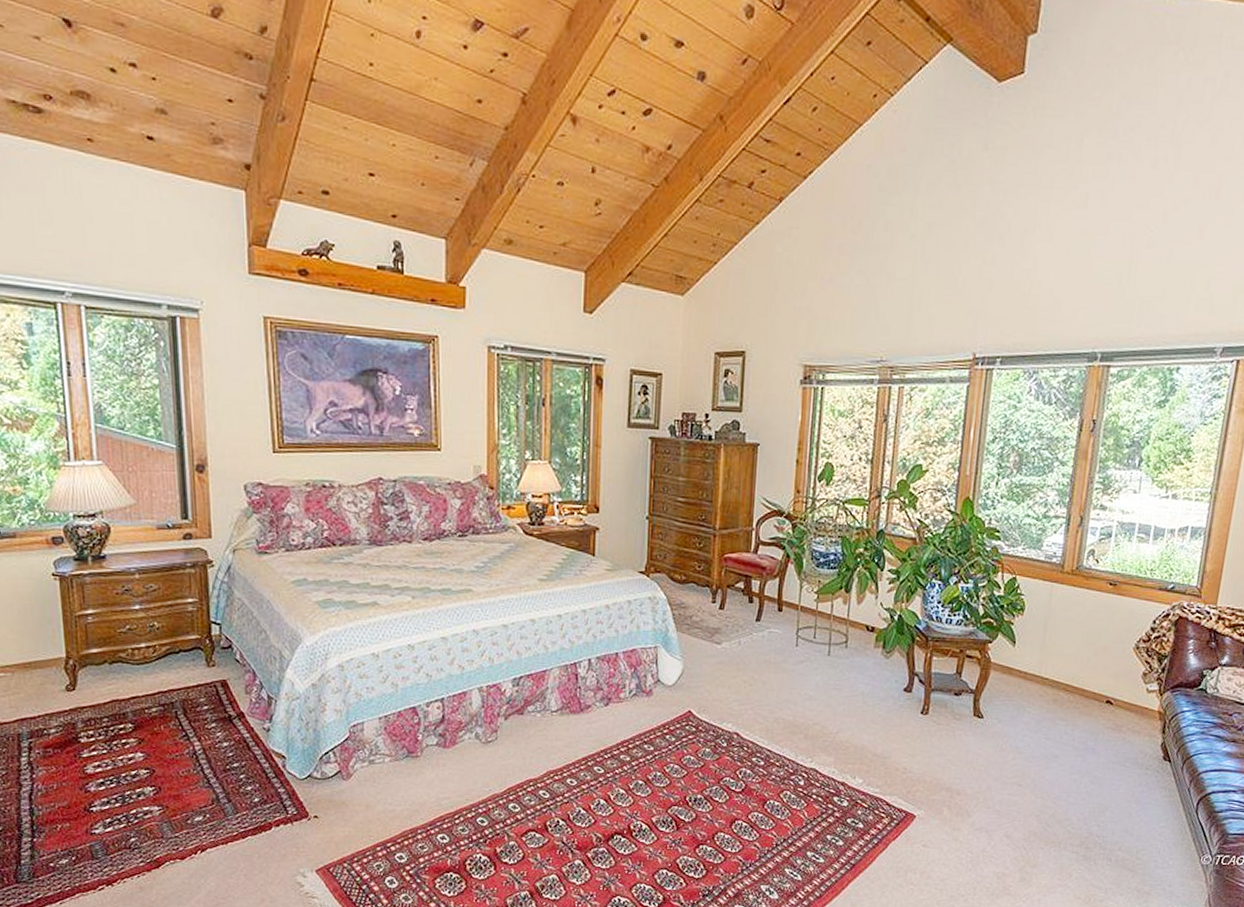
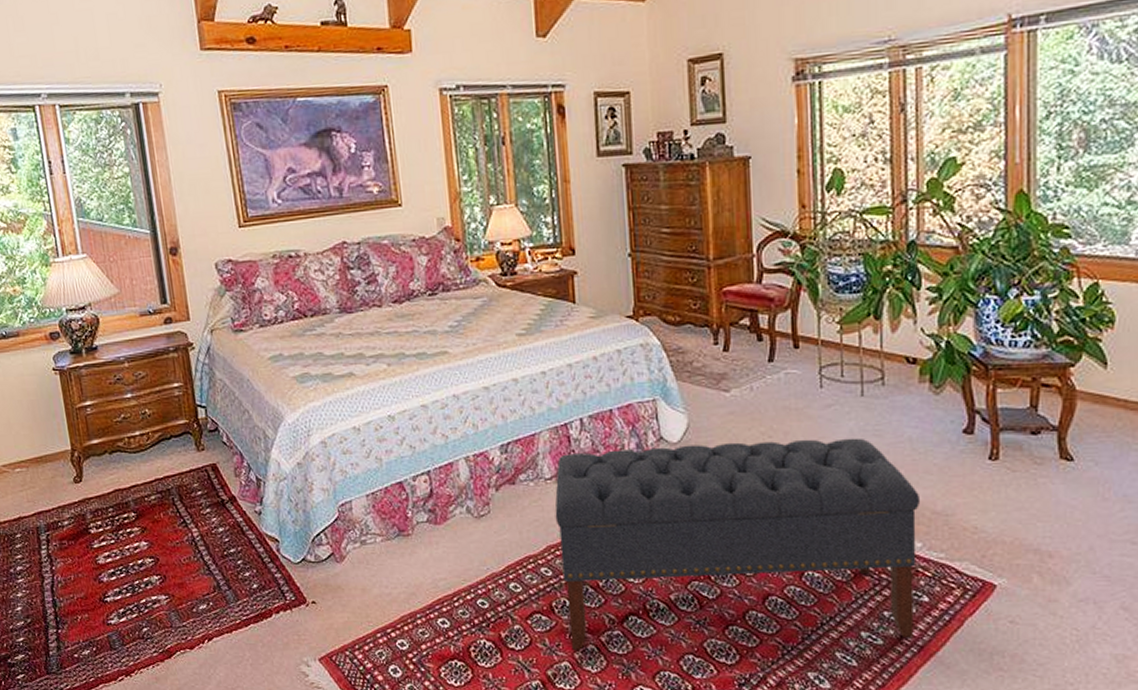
bench: none [557,688,865,865] -> present [554,438,919,650]

